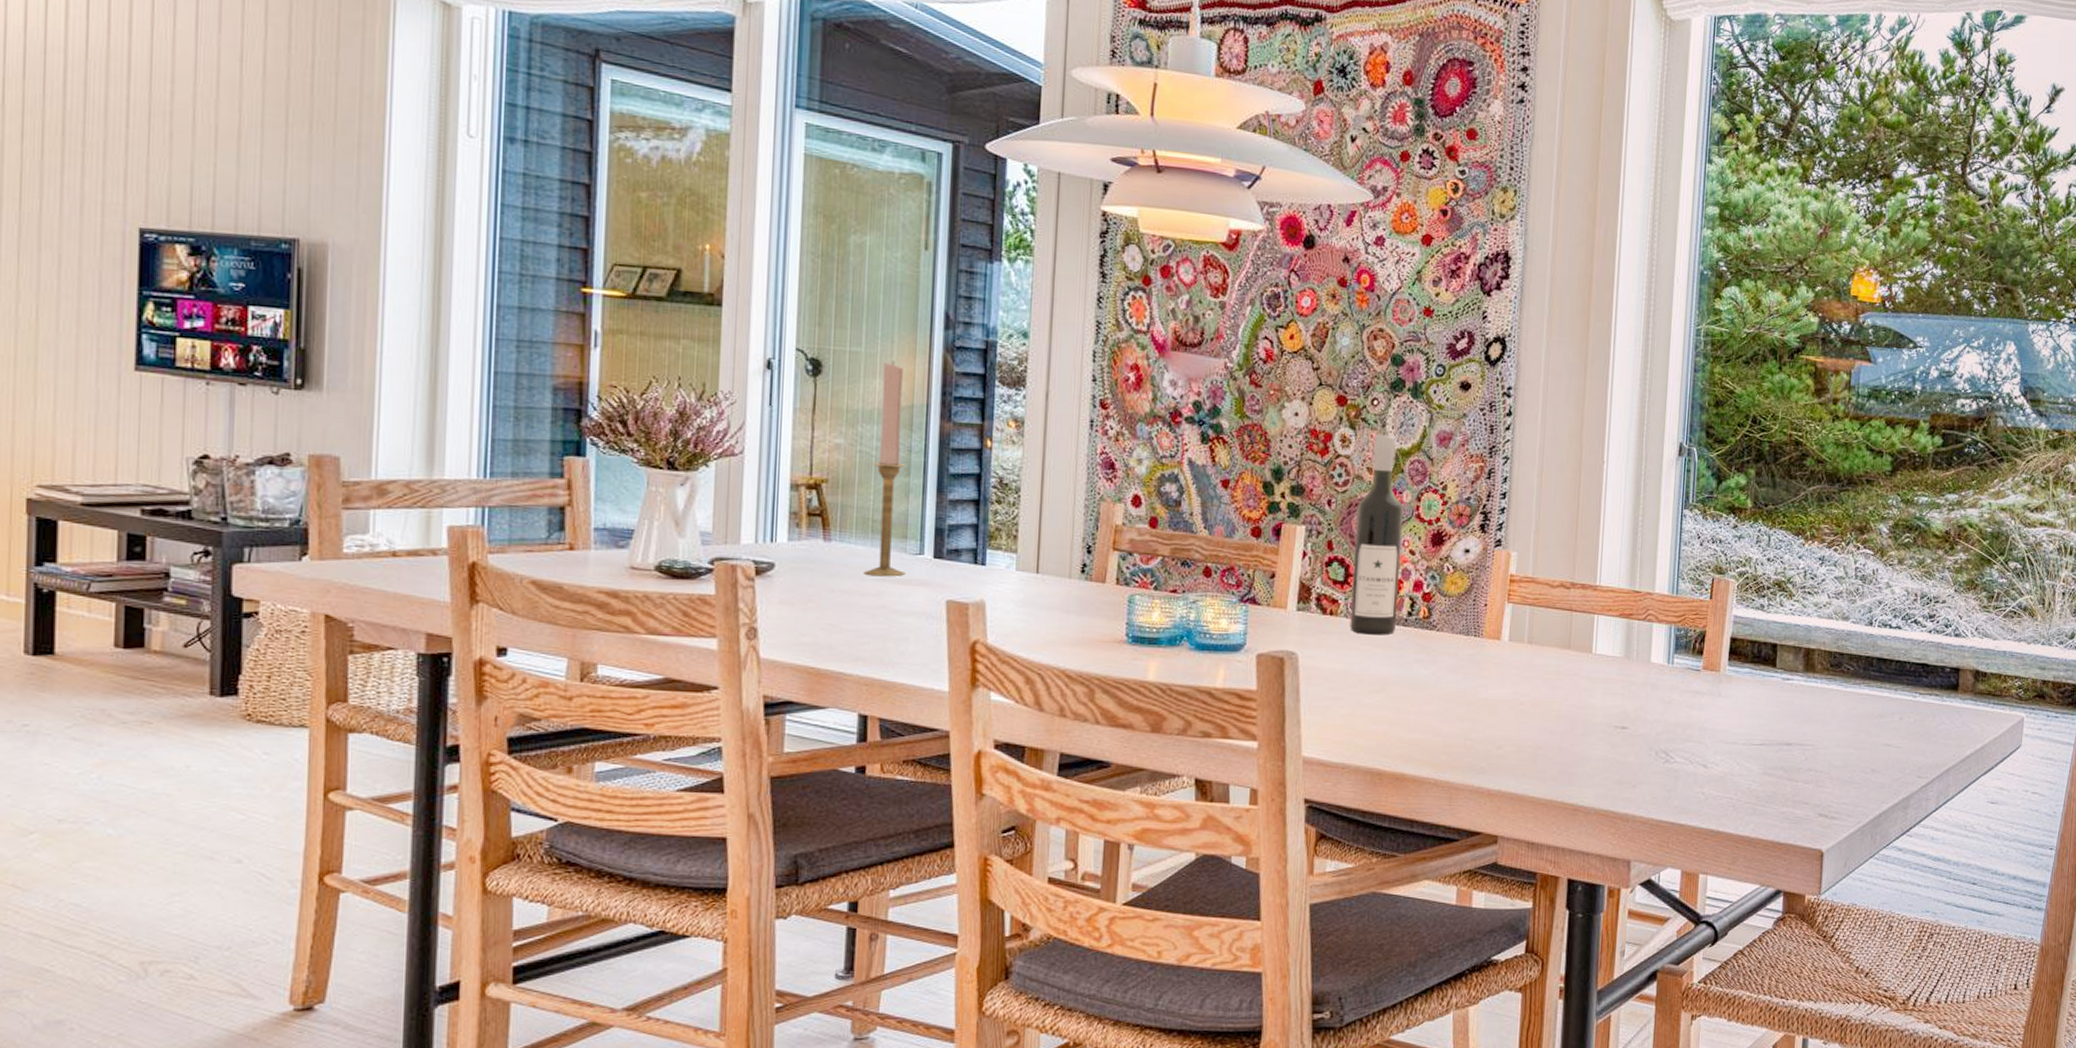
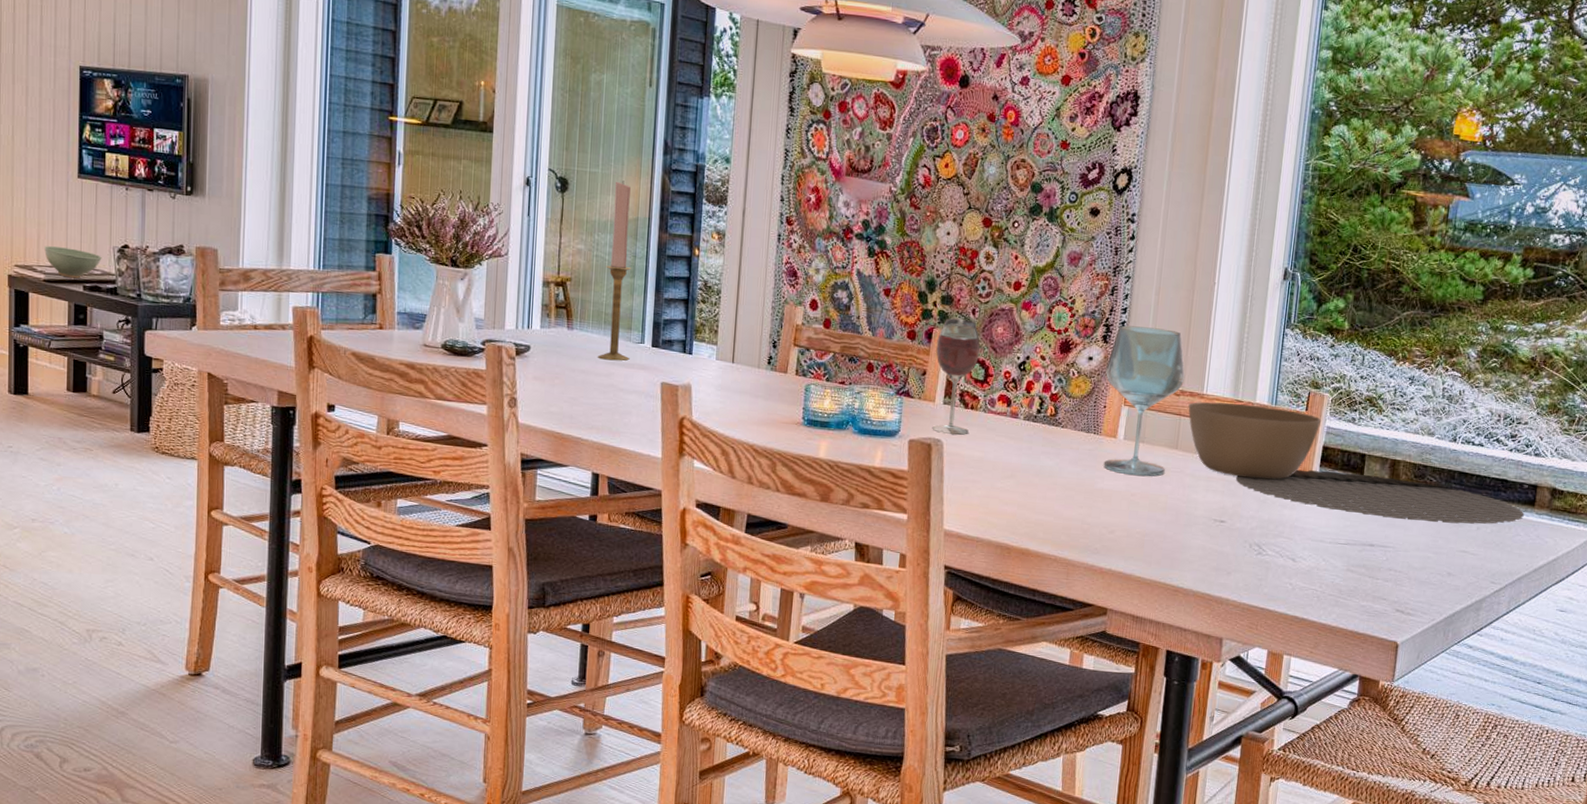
bowl: none [83,459,170,500] -> present [44,246,102,279]
wineglass: none [1285,511,1338,645] -> present [933,318,980,435]
bottle: present [1350,433,1404,635] -> none [987,252,1037,429]
wine glass: none [1484,512,1575,682] -> present [1103,325,1185,476]
bowl: none [1580,594,1728,678] -> present [1188,402,1322,480]
place mat: none [1637,664,1948,715] -> present [1236,469,1524,524]

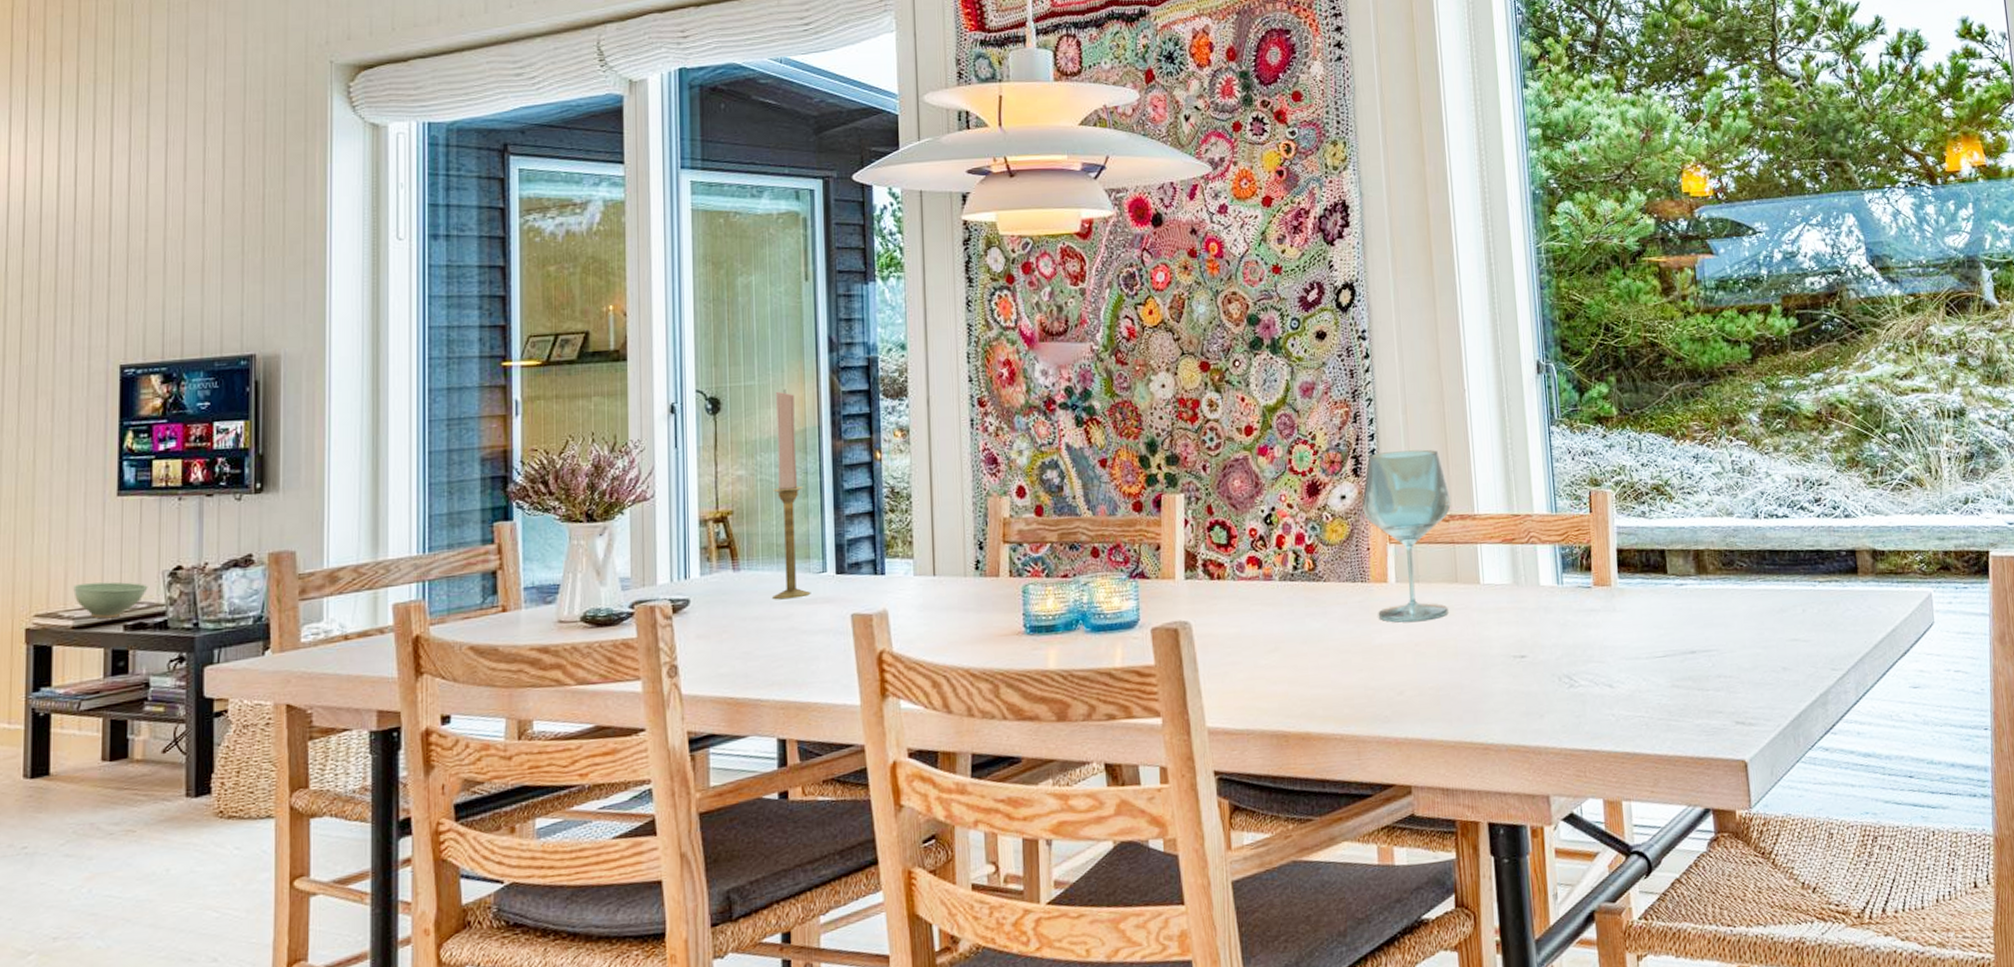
wineglass: present [933,318,980,435] -> none [1167,478,1219,614]
bowl: present [1188,402,1322,480] -> none [1460,515,1610,602]
place mat: present [1236,469,1524,524] -> none [1529,569,1849,620]

